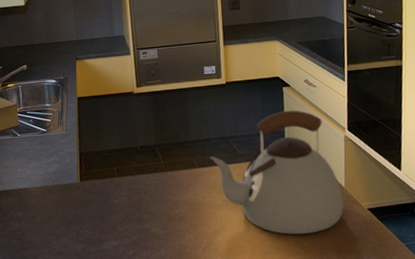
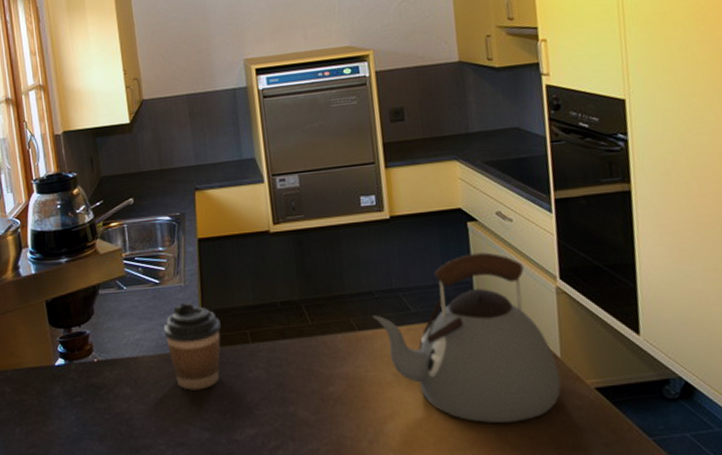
coffee cup: none [49,147,94,213] -> present [163,303,221,390]

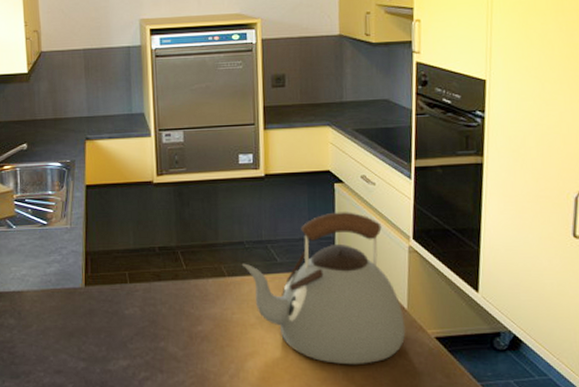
coffee cup: present [163,303,221,390] -> none [48,244,102,324]

